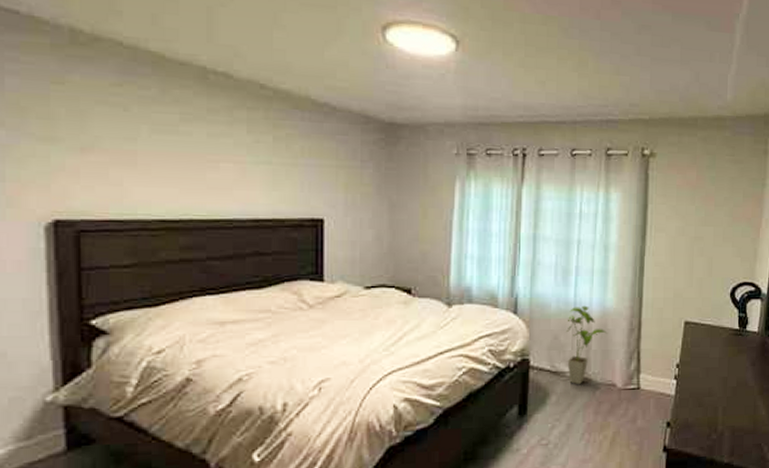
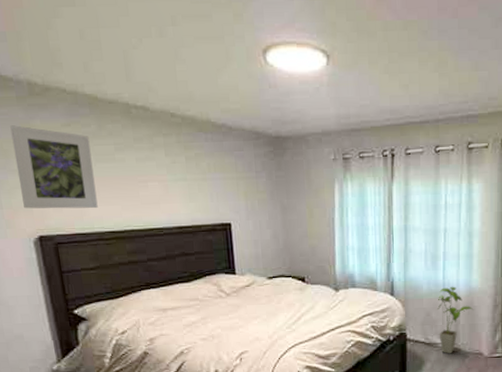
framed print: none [35,78,146,190] -> present [10,125,98,209]

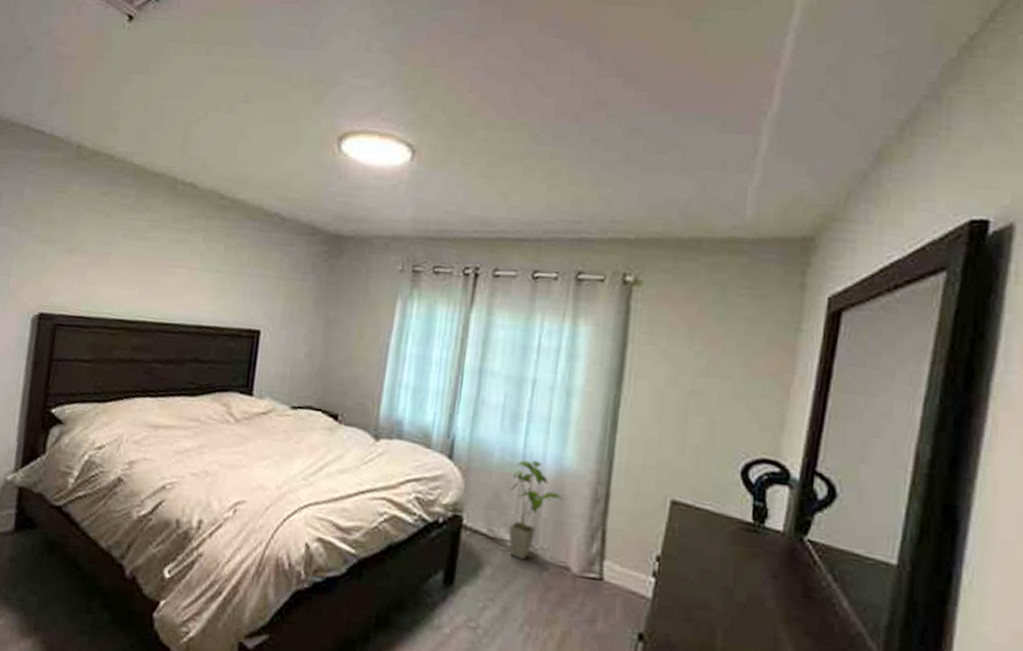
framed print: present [10,125,98,209] -> none [33,187,125,291]

